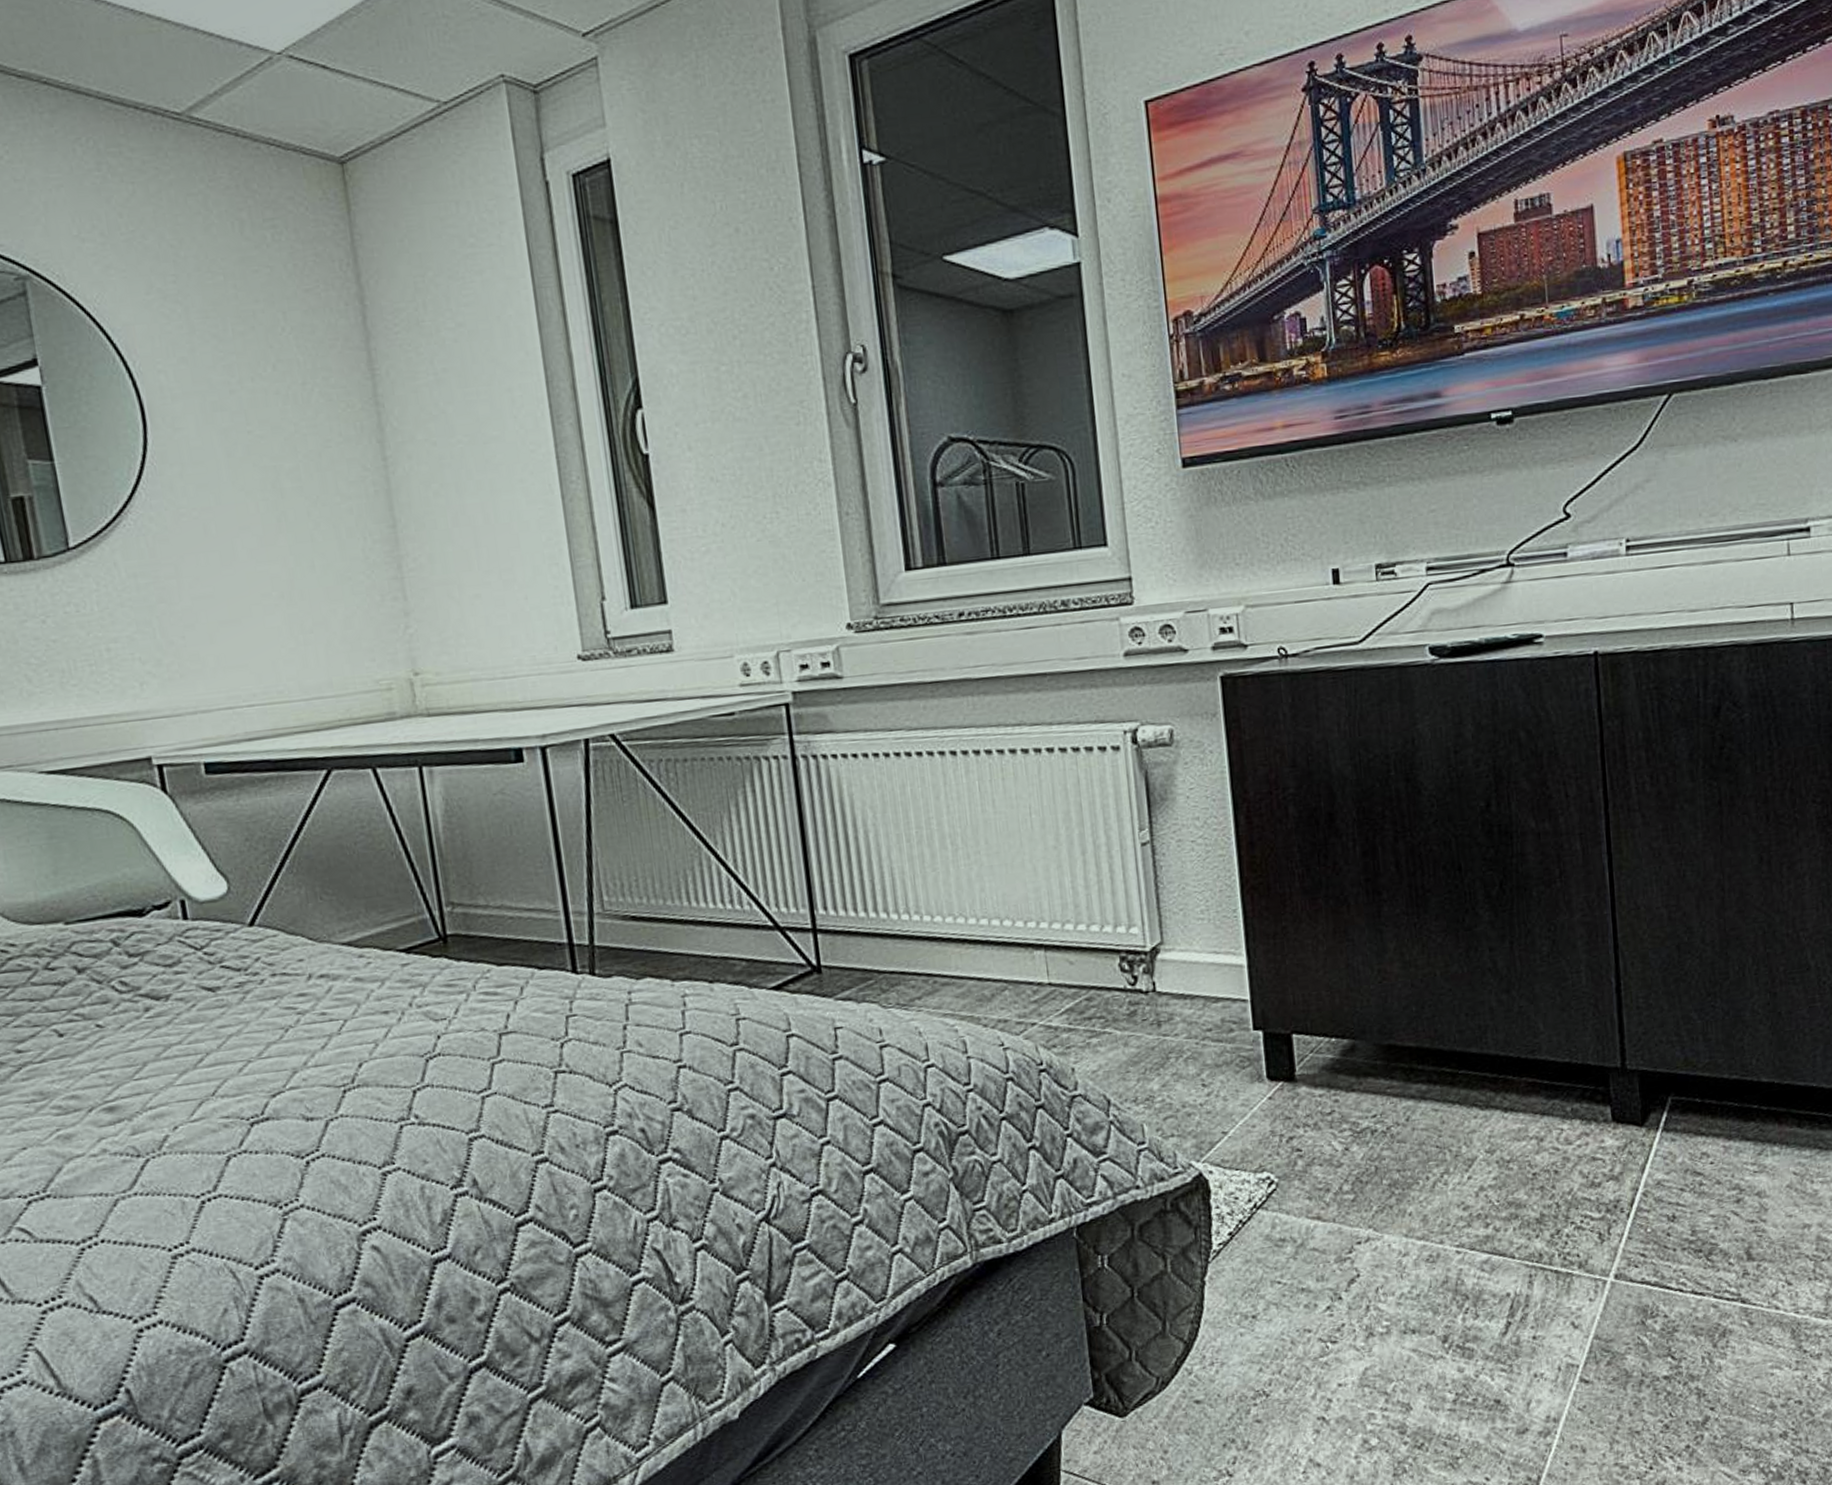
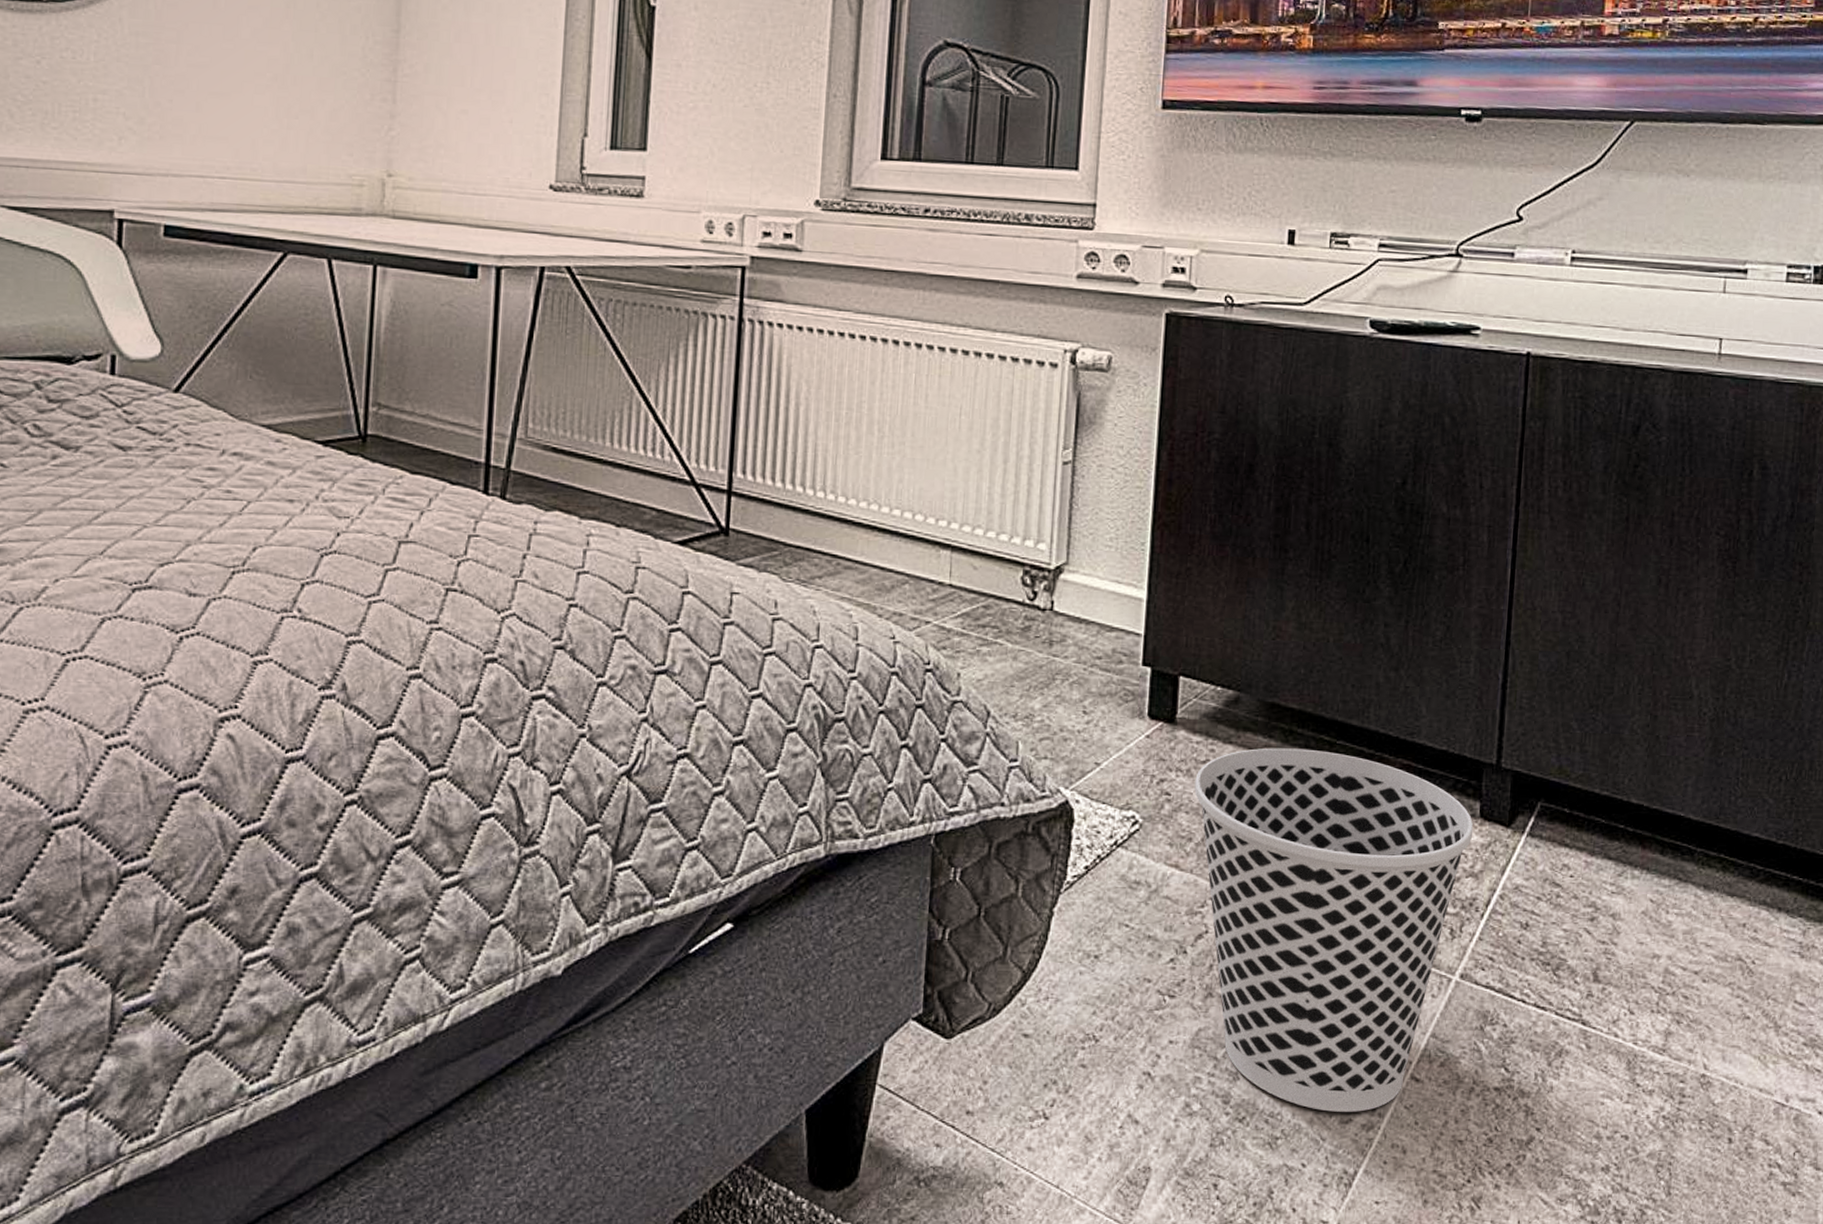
wastebasket: none [1323,1082,1608,1426] -> present [1194,748,1474,1112]

